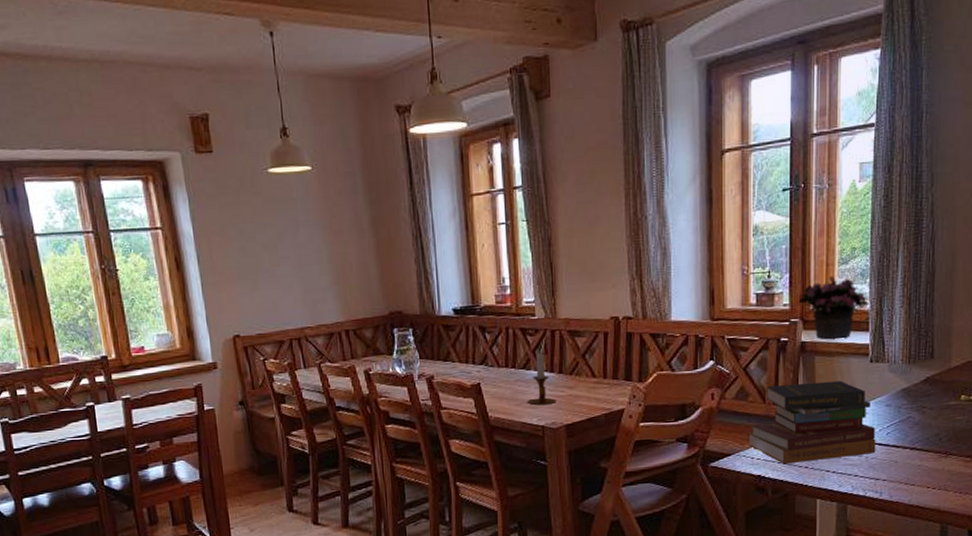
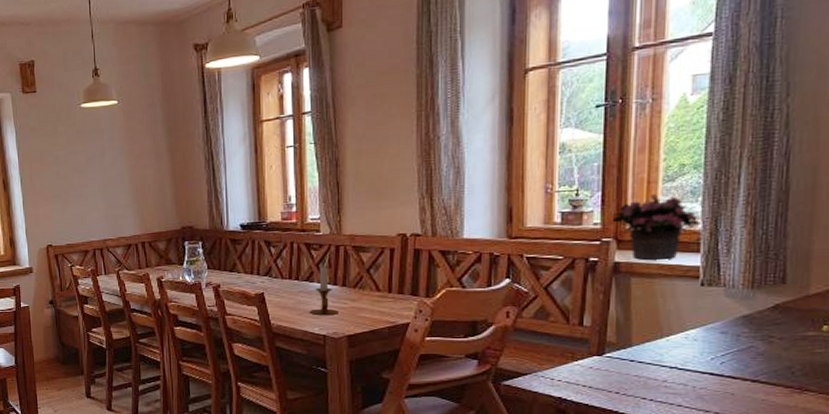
books: present [748,380,876,463] -> none [548,304,706,387]

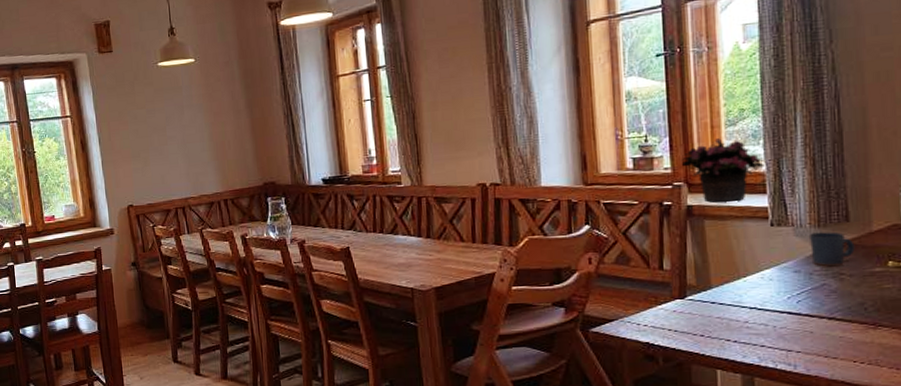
candlestick: present [309,267,338,315] -> none [395,219,425,268]
mug: none [741,293,789,329] -> present [810,231,855,267]

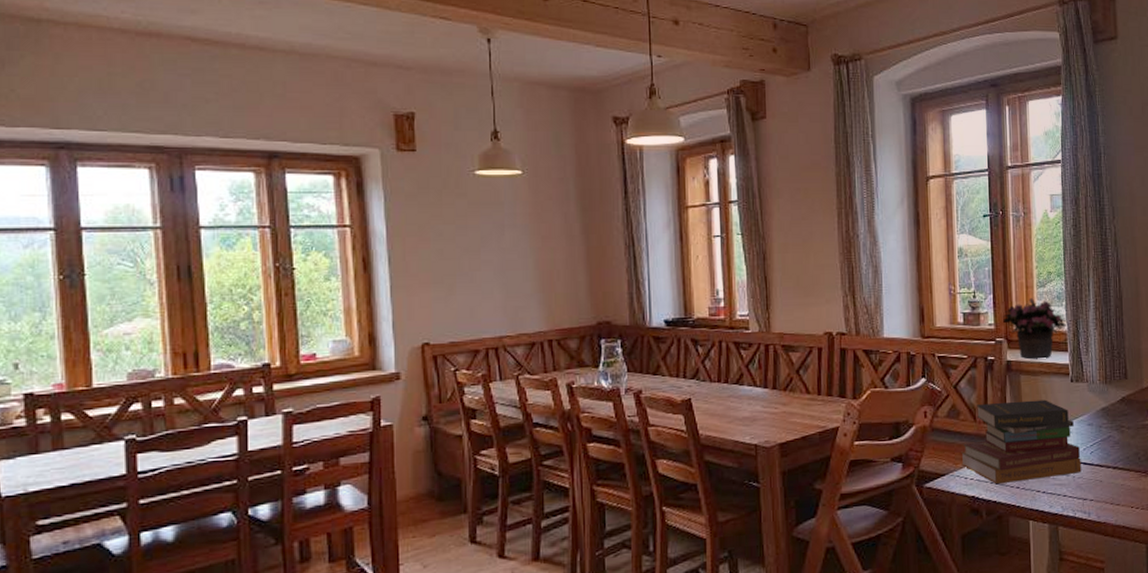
books: none [632,245,785,331] -> present [961,399,1082,484]
mug: present [810,231,855,267] -> none [1099,388,1132,420]

